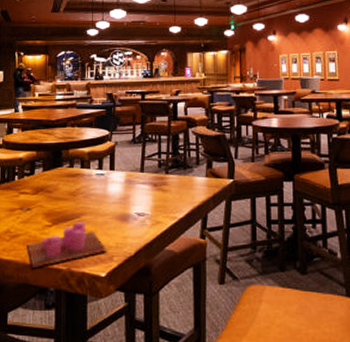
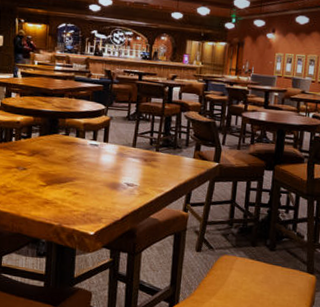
candle: present [27,221,107,267] -> none [22,185,97,221]

